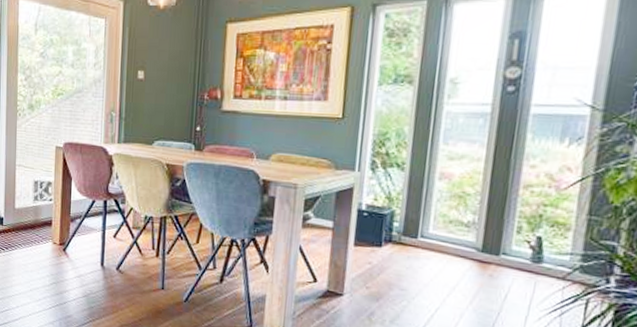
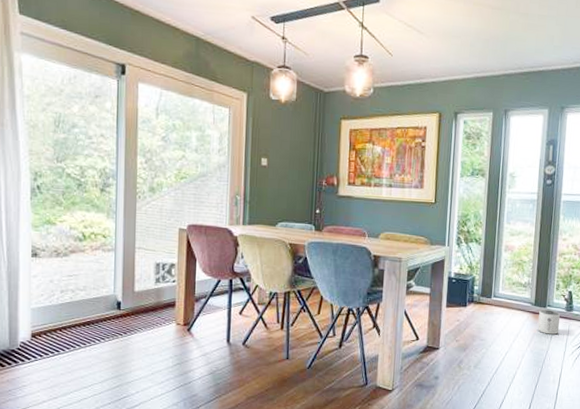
humidifier: none [485,258,521,293] -> present [538,309,560,335]

